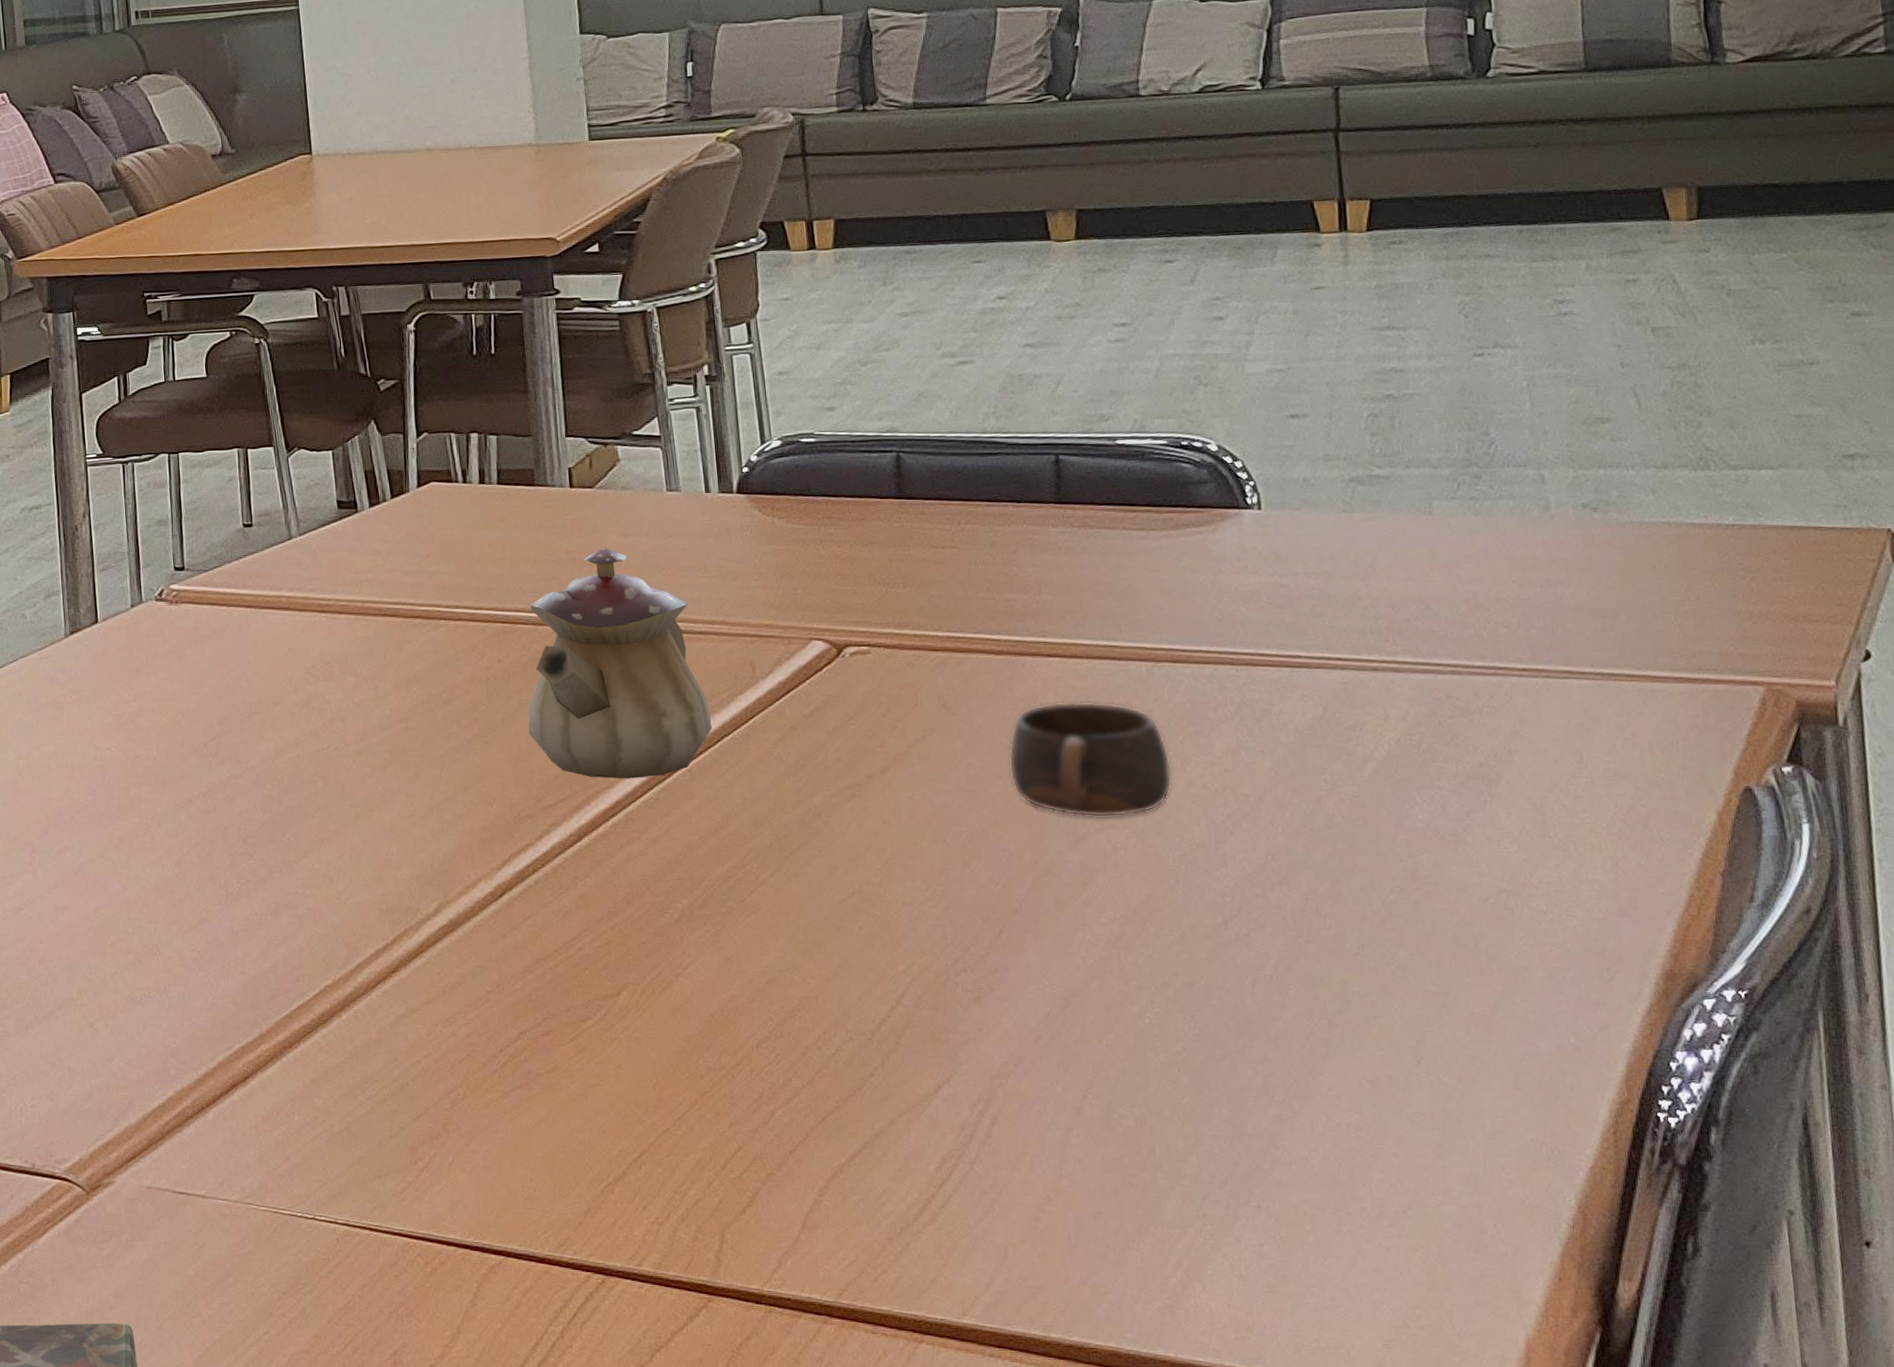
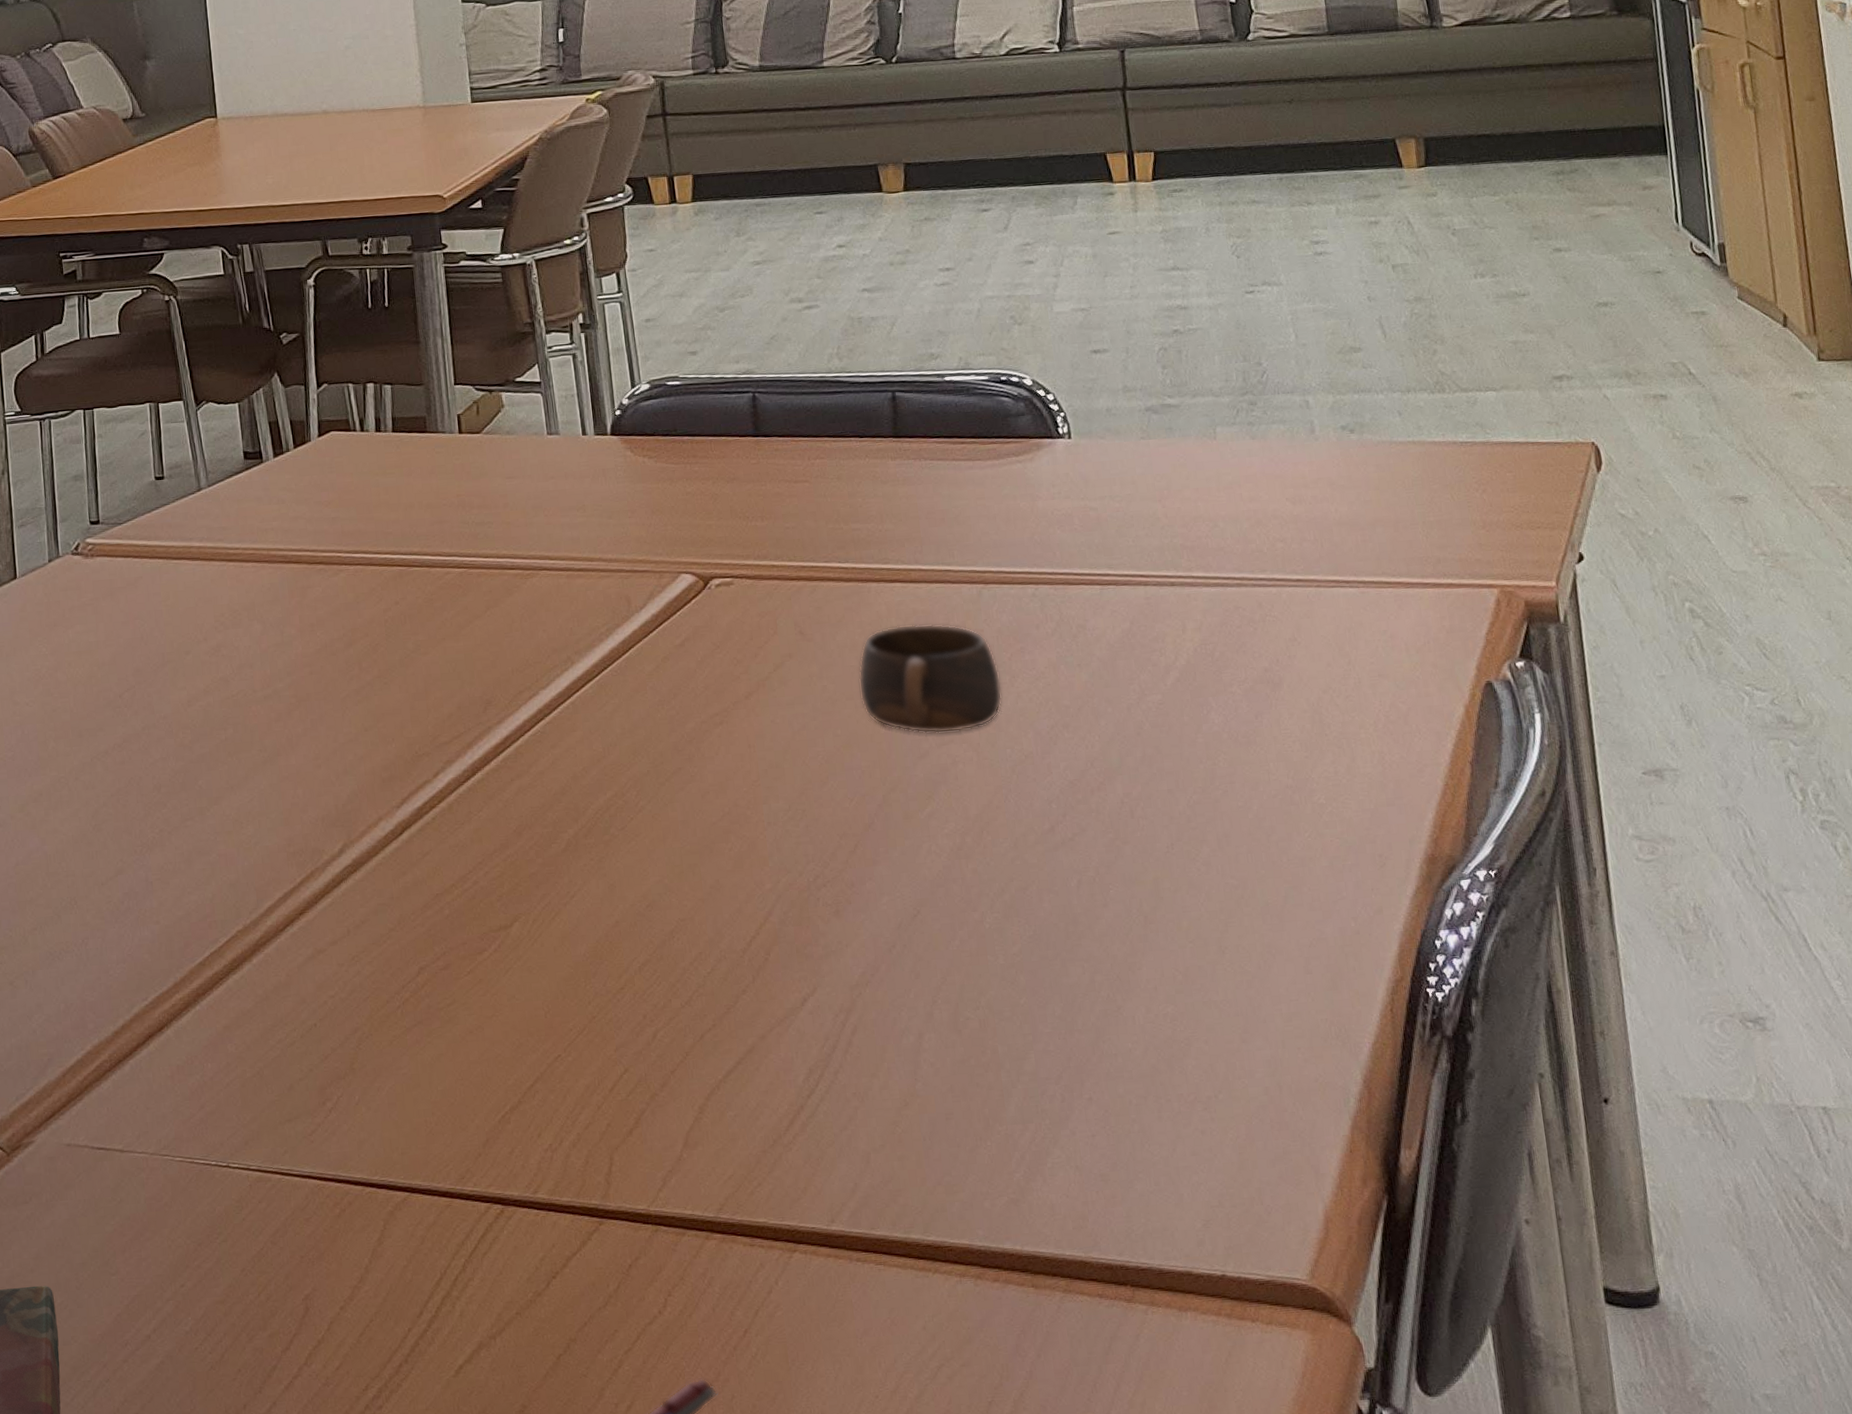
teapot: present [528,547,712,779] -> none [423,490,593,714]

